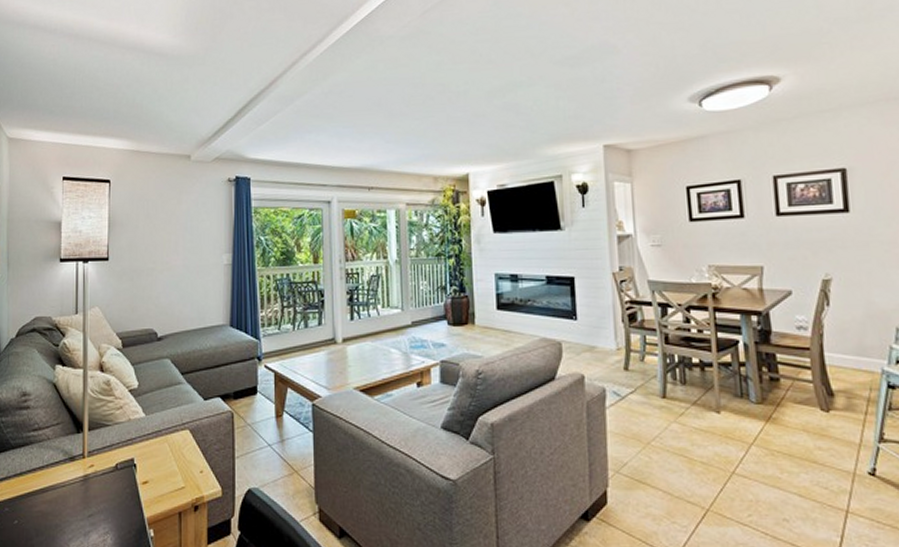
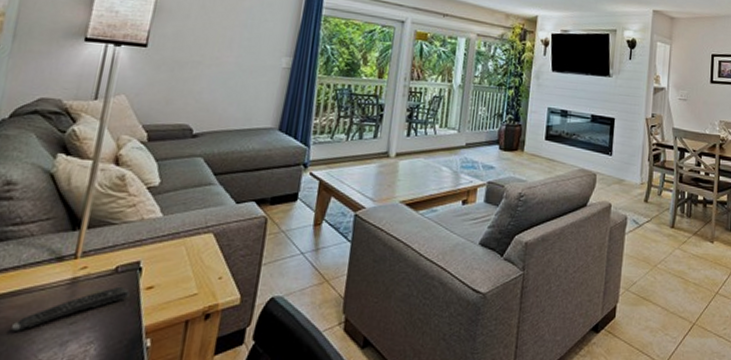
remote control: none [47,482,130,523] -> present [12,286,130,331]

